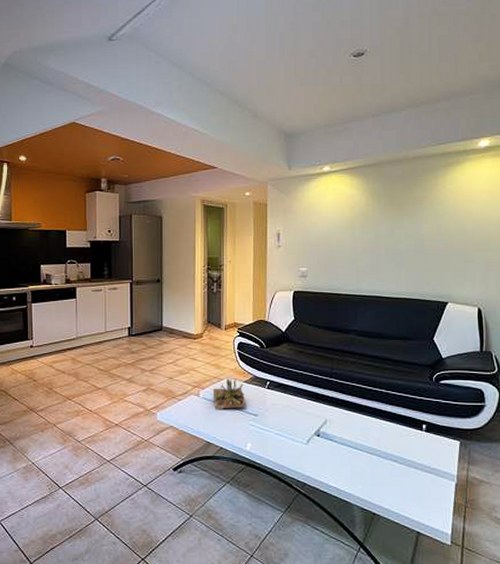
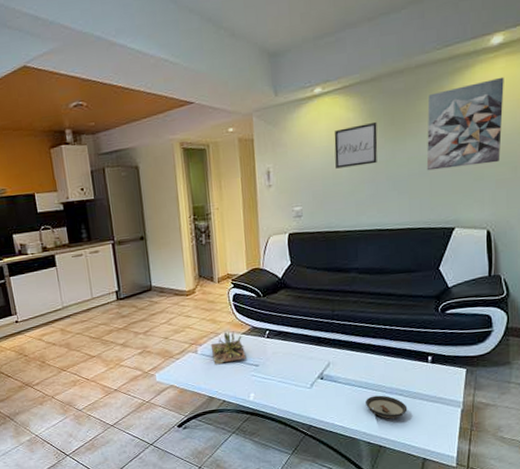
wall art: none [339,200,378,237] -> present [334,121,378,169]
saucer: none [361,459,402,485] -> present [366,395,408,419]
wall art: none [422,174,491,248] -> present [426,77,504,171]

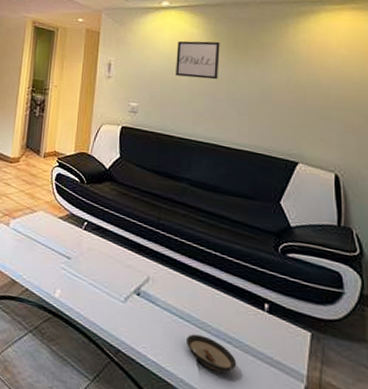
succulent plant: present [210,331,246,365] -> none [24,211,59,247]
wall art: present [426,77,504,171] -> none [269,27,351,107]

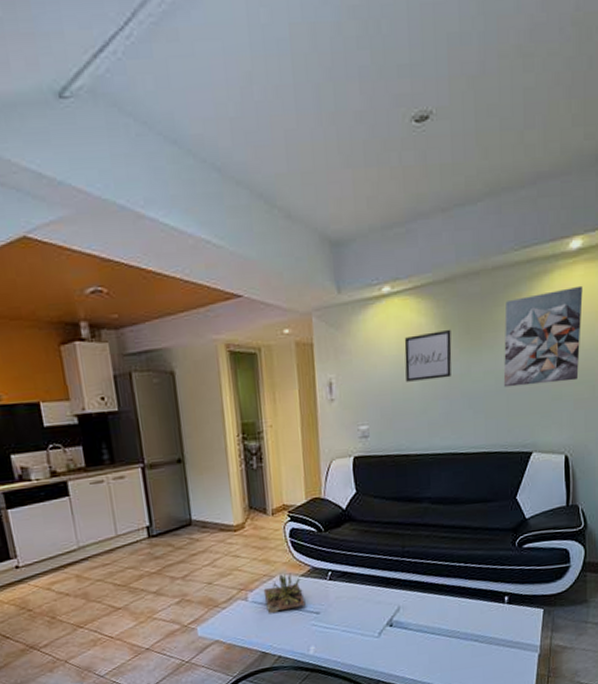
succulent plant: none [24,211,59,247] -> present [263,573,306,614]
saucer: present [186,333,237,373] -> none [439,642,483,669]
wall art: none [269,27,351,107] -> present [503,285,583,388]

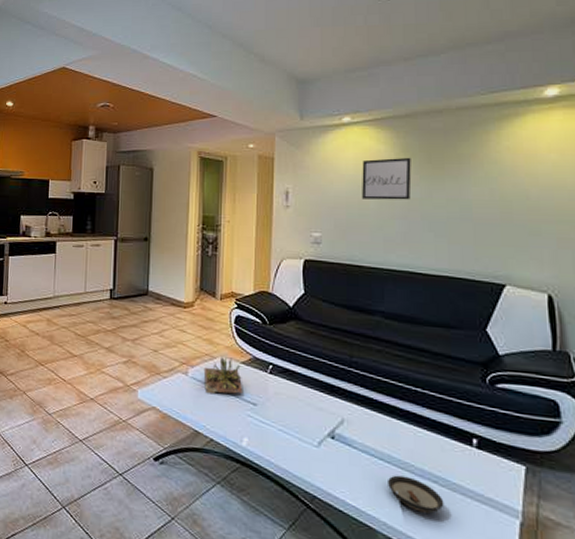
saucer: none [439,642,483,669] -> present [388,475,444,513]
wall art: present [503,285,583,388] -> none [469,129,563,219]

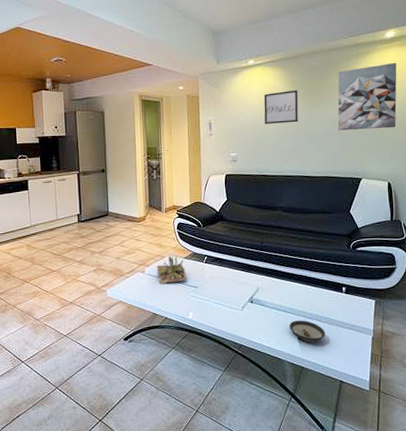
wall art: none [469,129,563,219] -> present [337,62,397,131]

